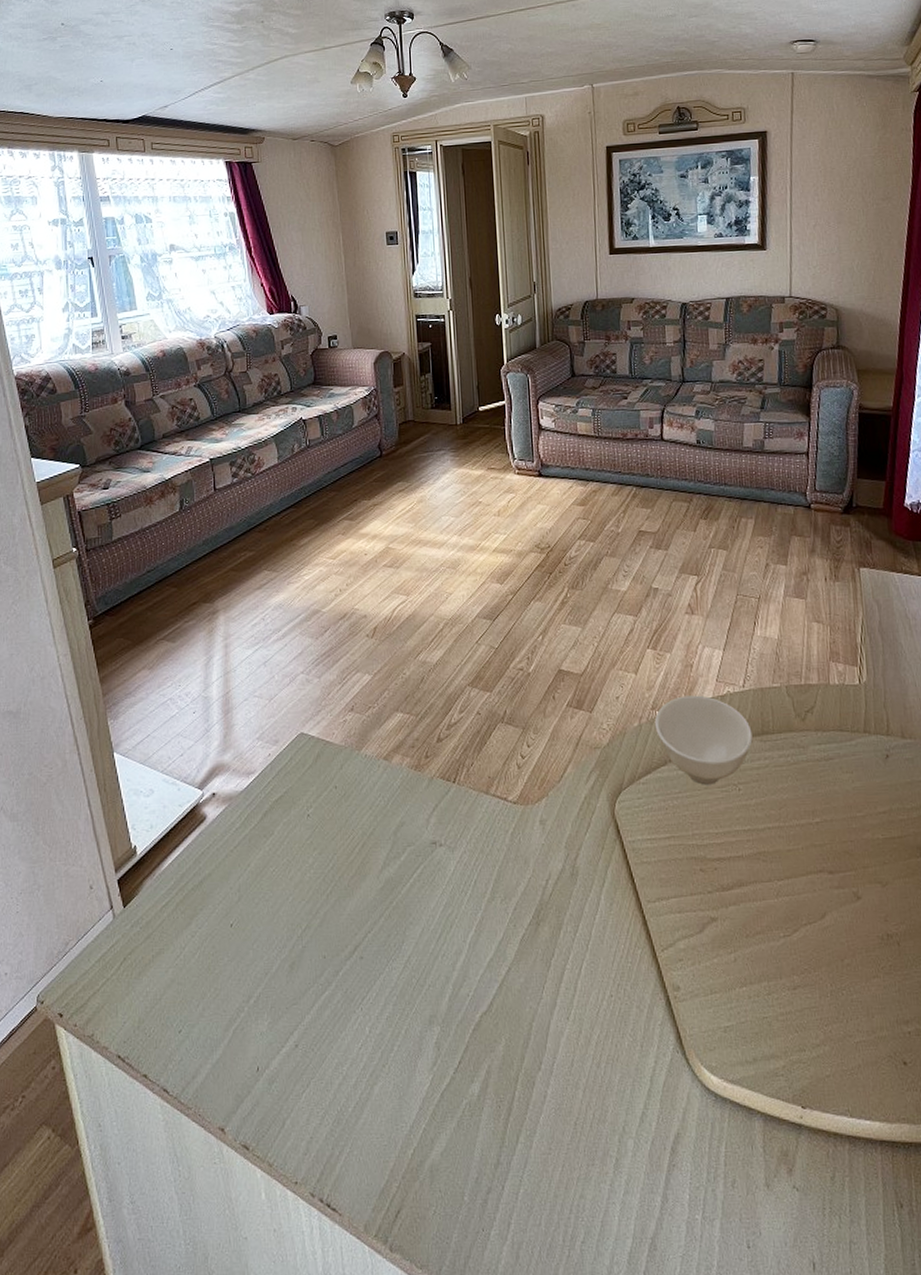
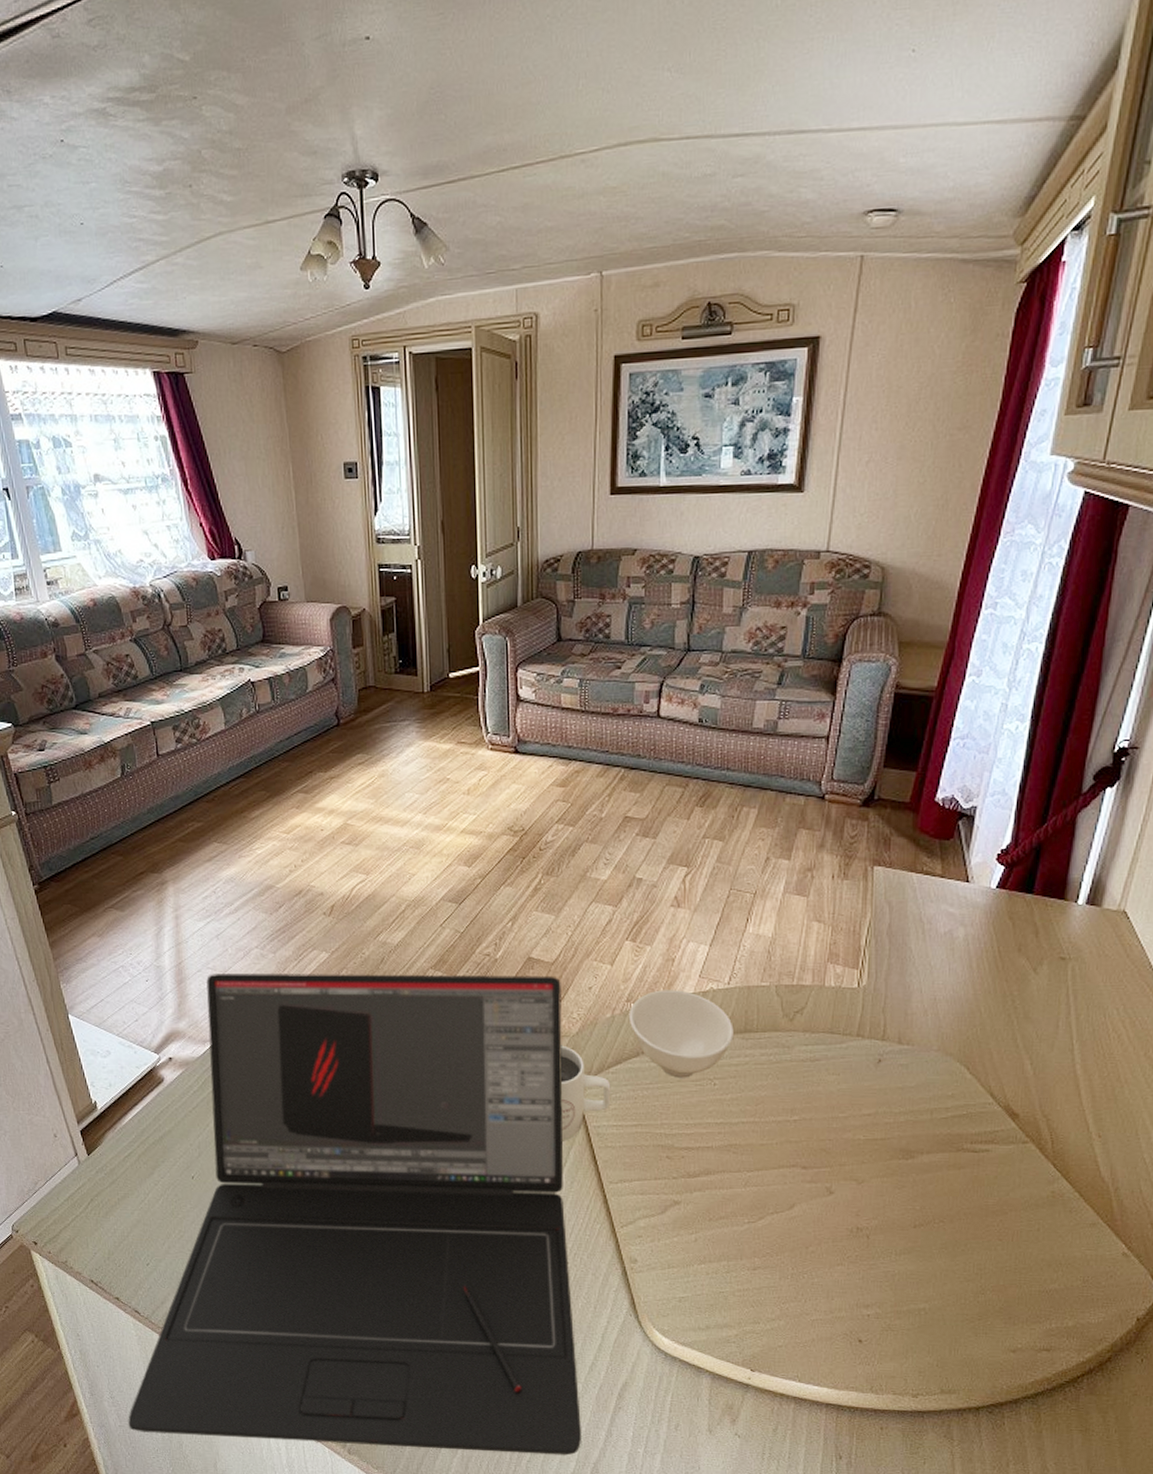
laptop: none [148,687,637,1245] -> present [128,974,581,1456]
mug: none [593,757,644,860] -> present [561,1045,611,1141]

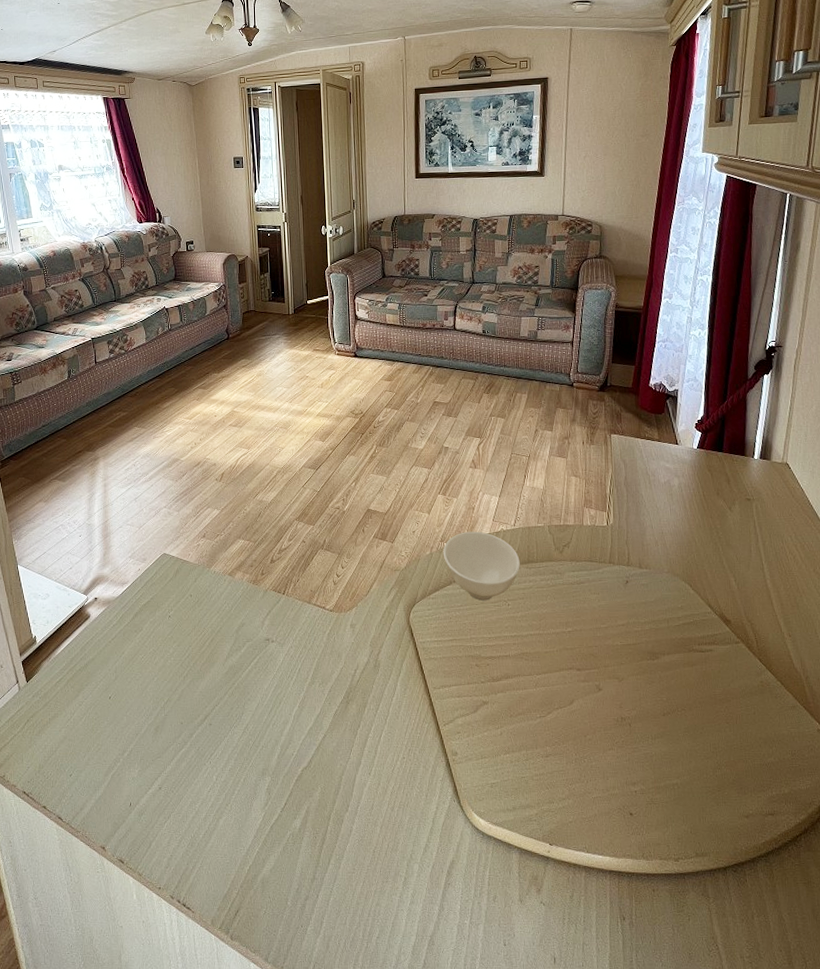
laptop: present [128,974,581,1456] -> none [48,523,420,931]
mug: present [561,1045,611,1141] -> none [393,577,433,655]

